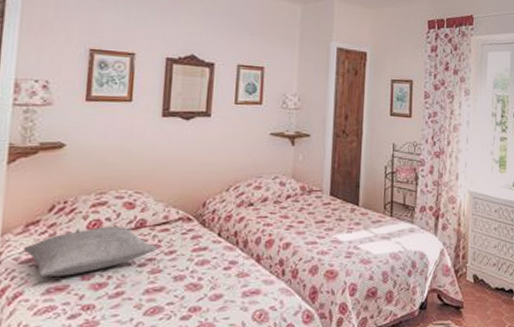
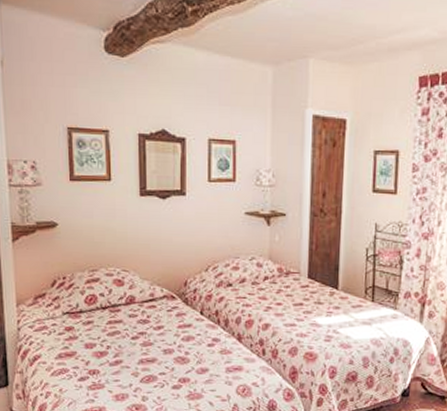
pillow: present [24,225,158,276] -> none [36,301,147,344]

